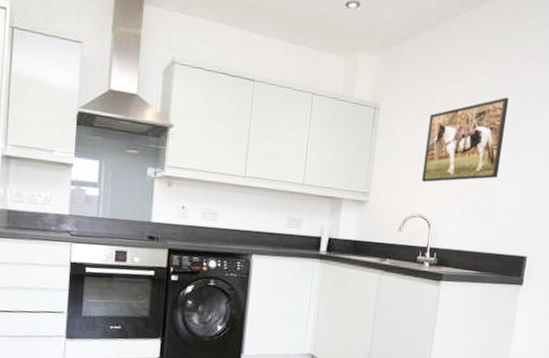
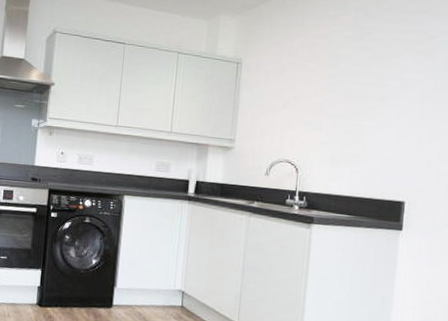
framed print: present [422,97,509,182] -> none [287,49,373,130]

